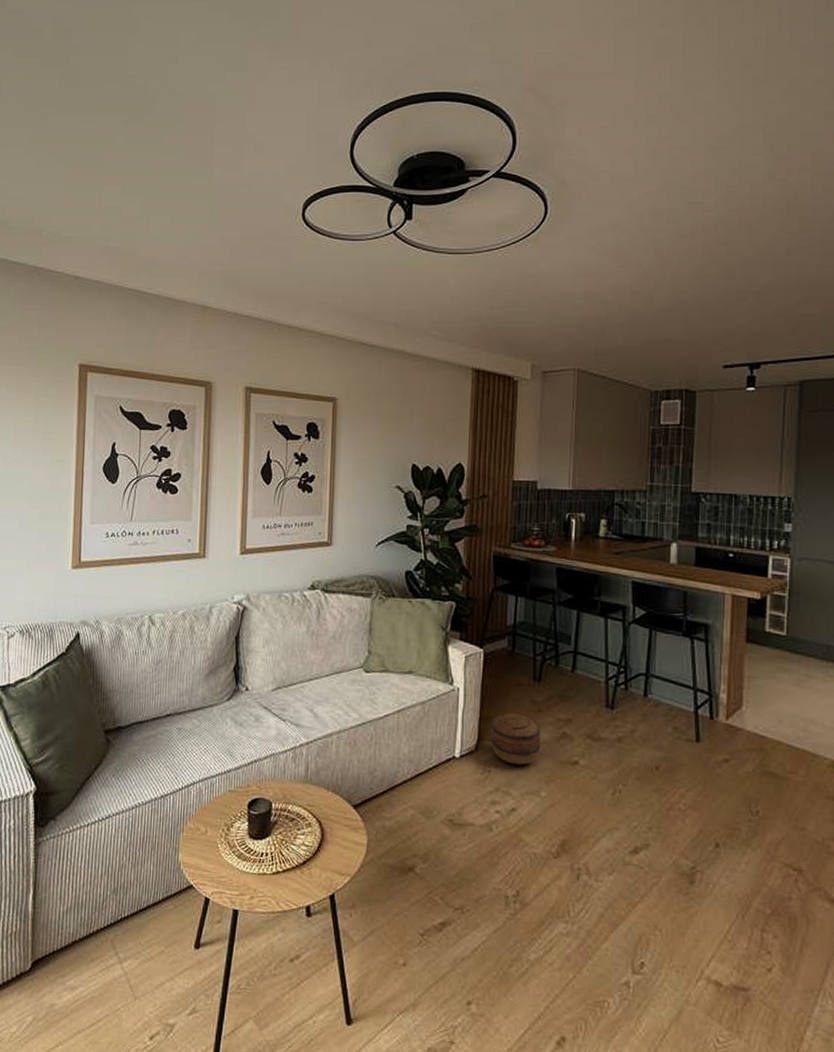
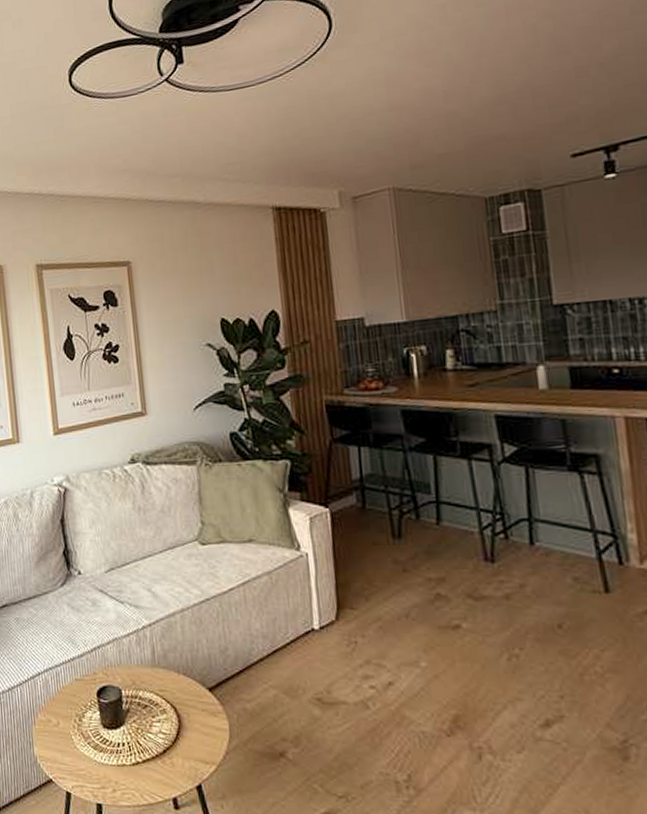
basket: present [490,712,541,765] -> none [349,575,413,633]

